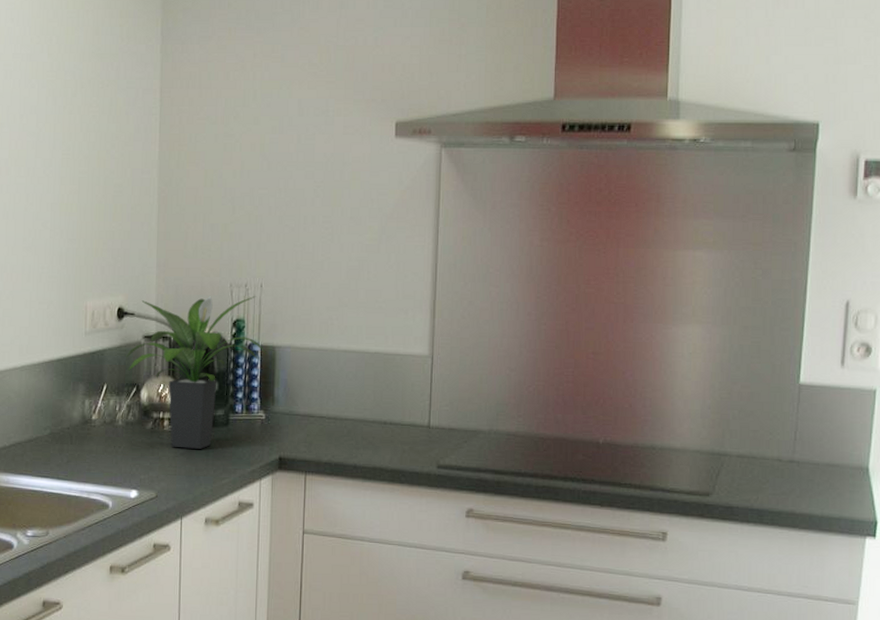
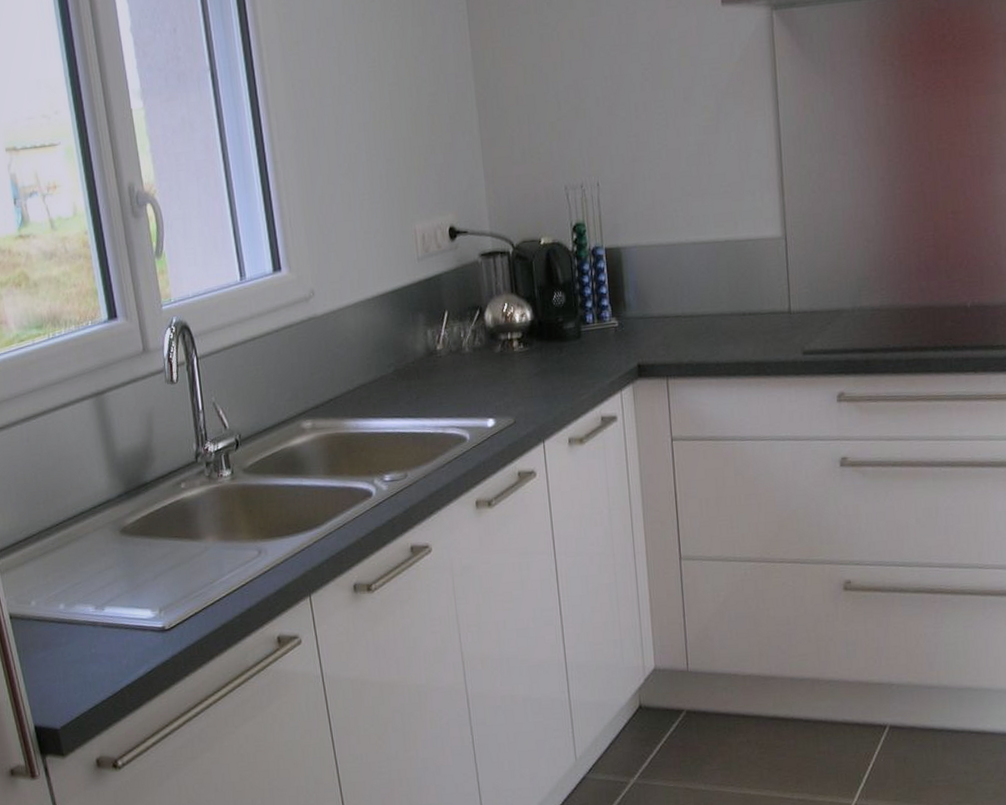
potted plant: present [126,296,267,449] -> none [464,196,613,369]

